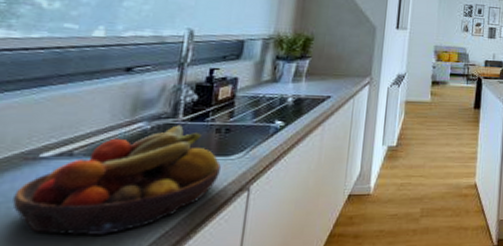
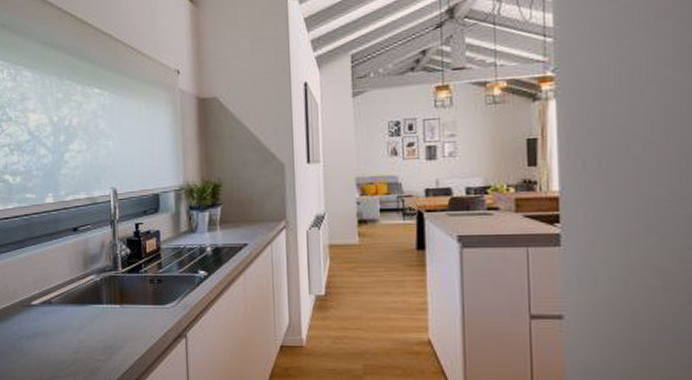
fruit bowl: present [12,125,221,236] -> none [22,277,159,369]

